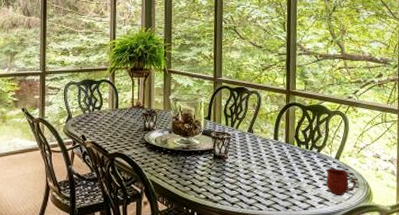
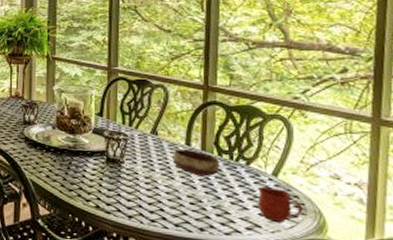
bowl: none [264,143,299,164] -> present [172,149,220,177]

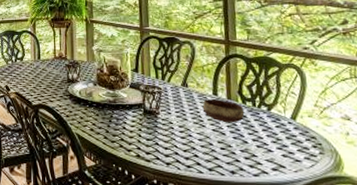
mug: present [258,187,303,222] -> none [280,130,321,162]

